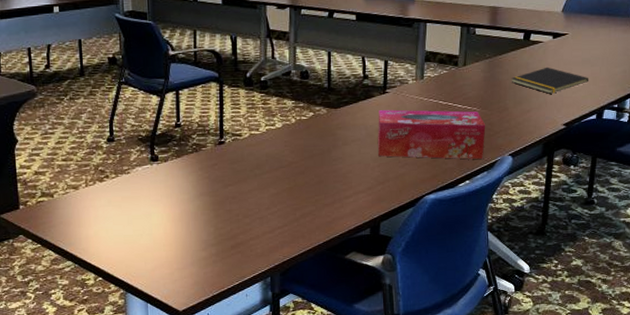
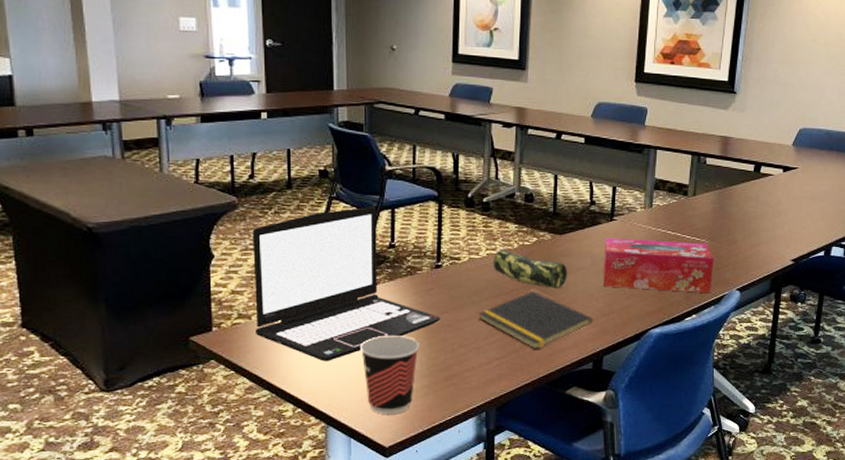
laptop: none [51,90,226,234] -> present [252,207,441,362]
cup: none [152,207,207,281] -> present [359,335,419,414]
notepad: none [261,162,369,218] -> present [479,290,592,349]
pencil case: none [272,123,344,161] -> present [493,248,568,290]
notepad: present [511,67,589,94] -> none [740,200,818,228]

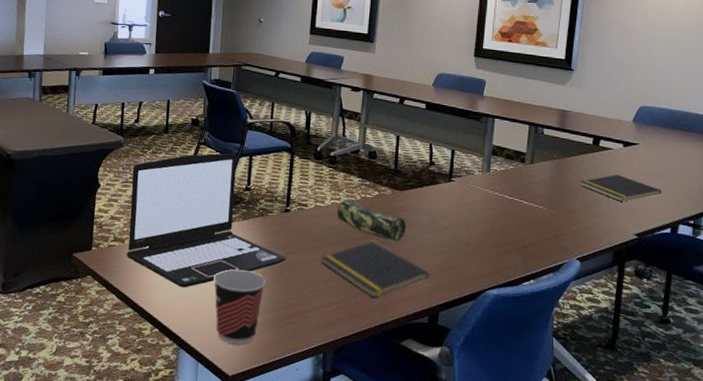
tissue box: present [602,238,714,294] -> none [440,197,553,260]
notepad: none [740,200,818,228] -> present [579,174,663,202]

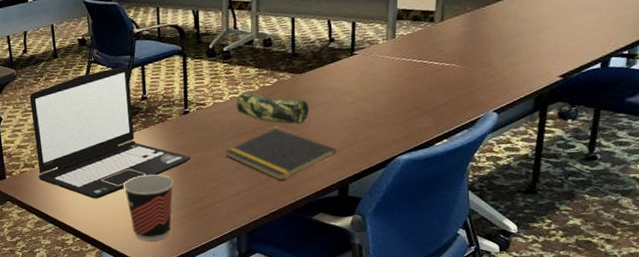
notepad: present [579,174,663,202] -> none [496,15,593,44]

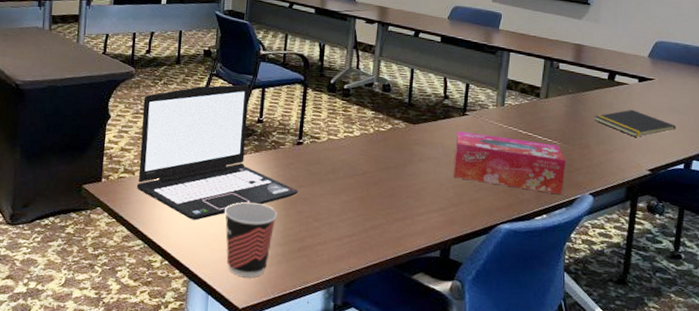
notepad: present [225,127,336,181] -> none [333,174,442,231]
pencil case: present [236,91,310,125] -> none [349,132,420,176]
tissue box: none [345,67,467,119] -> present [453,131,566,195]
notepad: none [496,15,593,44] -> present [594,109,677,137]

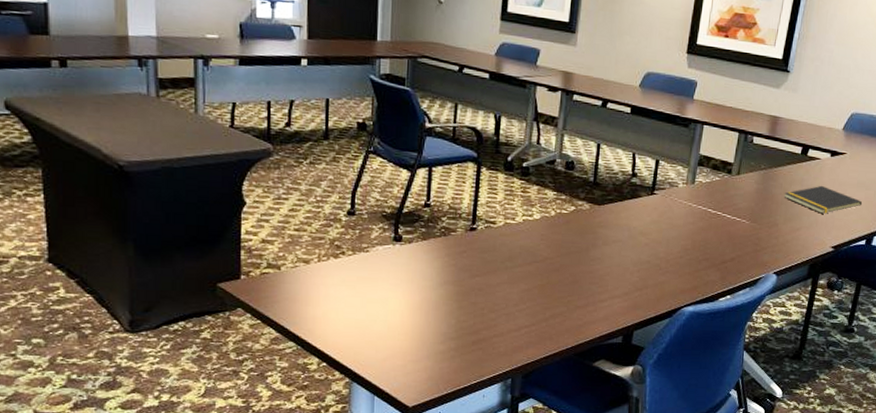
laptop: present [137,85,299,220] -> none [284,163,473,317]
cup: present [224,201,277,277] -> none [388,294,449,374]
tissue box: present [453,131,566,195] -> none [639,212,754,275]

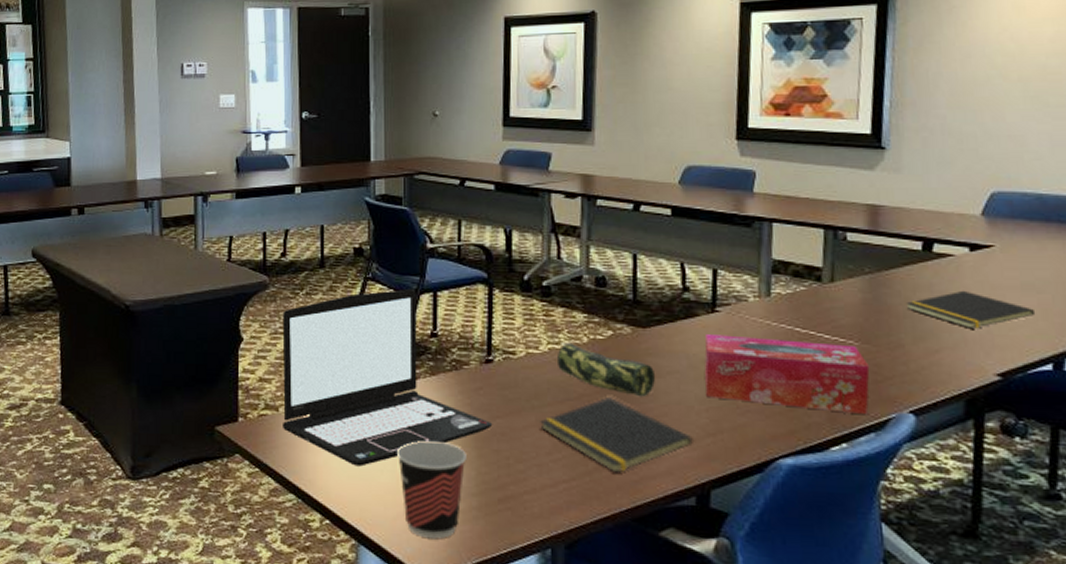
laptop: none [284,163,473,317] -> present [282,289,493,467]
cup: none [388,294,449,374] -> present [396,440,467,538]
notepad: none [511,259,626,319] -> present [540,396,693,473]
pencil case: none [528,215,604,261] -> present [556,342,656,397]
tissue box: none [639,212,754,275] -> present [704,334,870,415]

